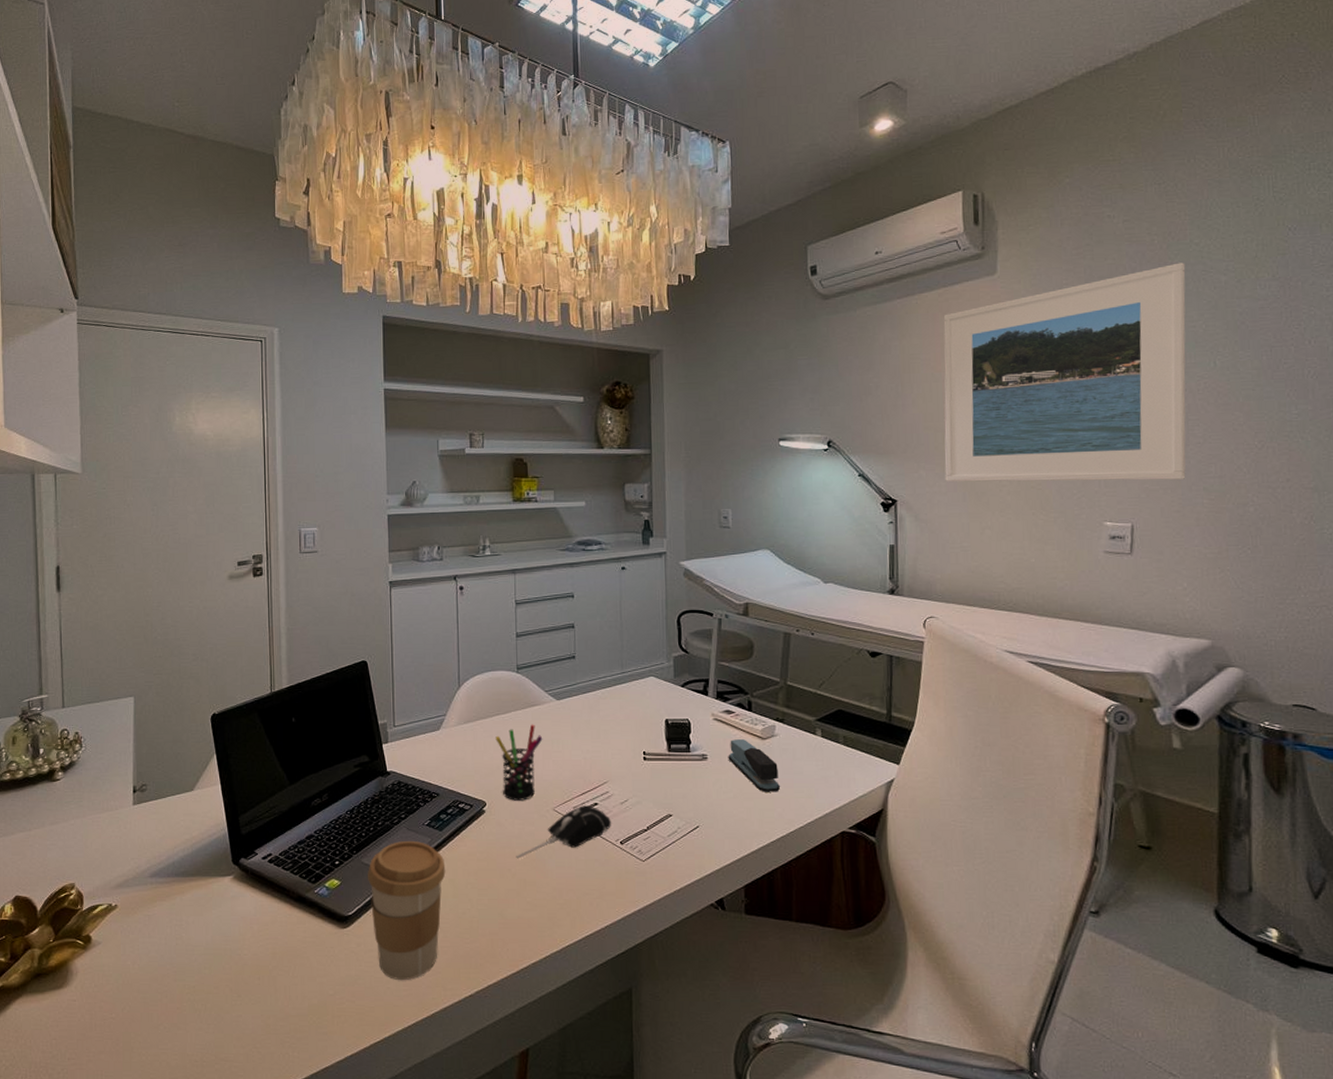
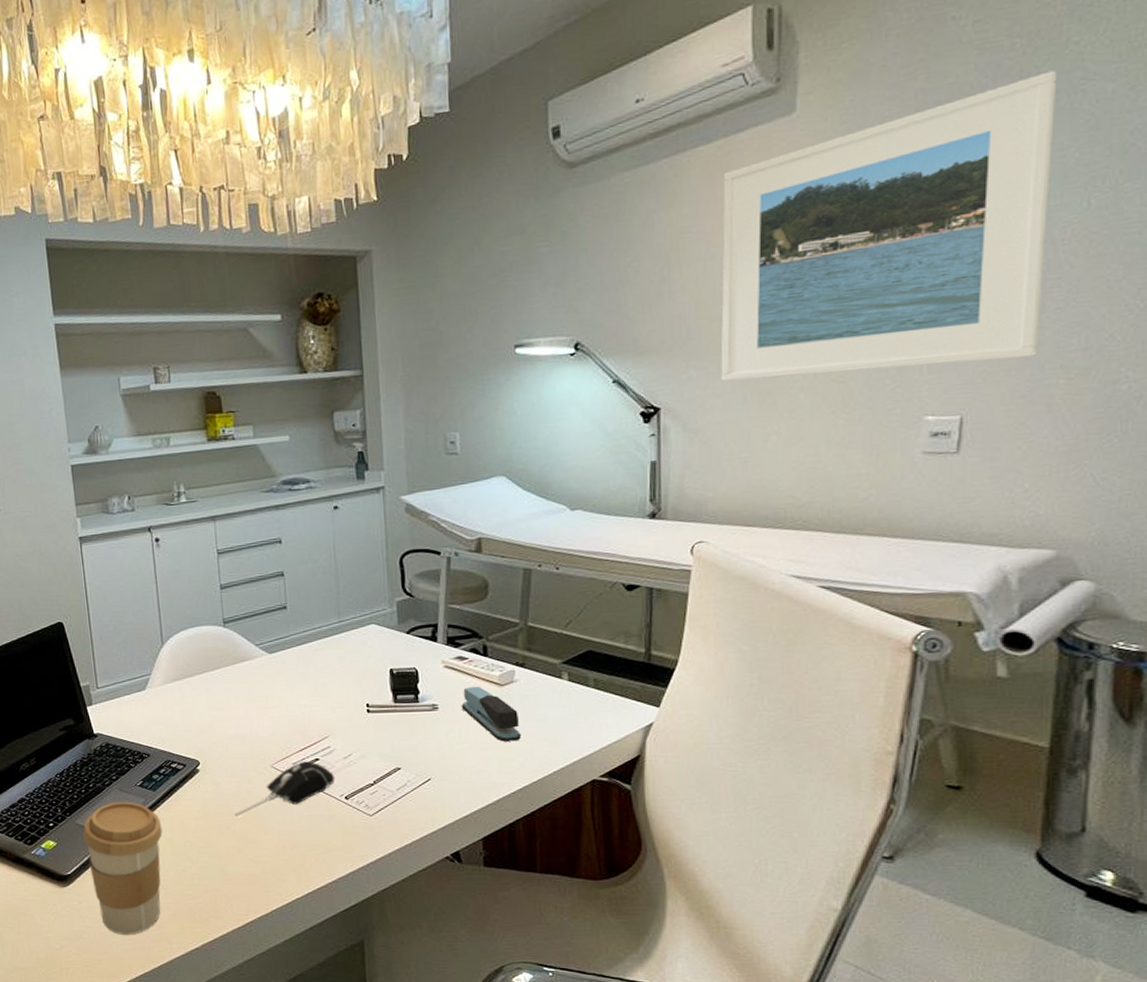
pen holder: present [495,724,543,801] -> none [205,680,256,759]

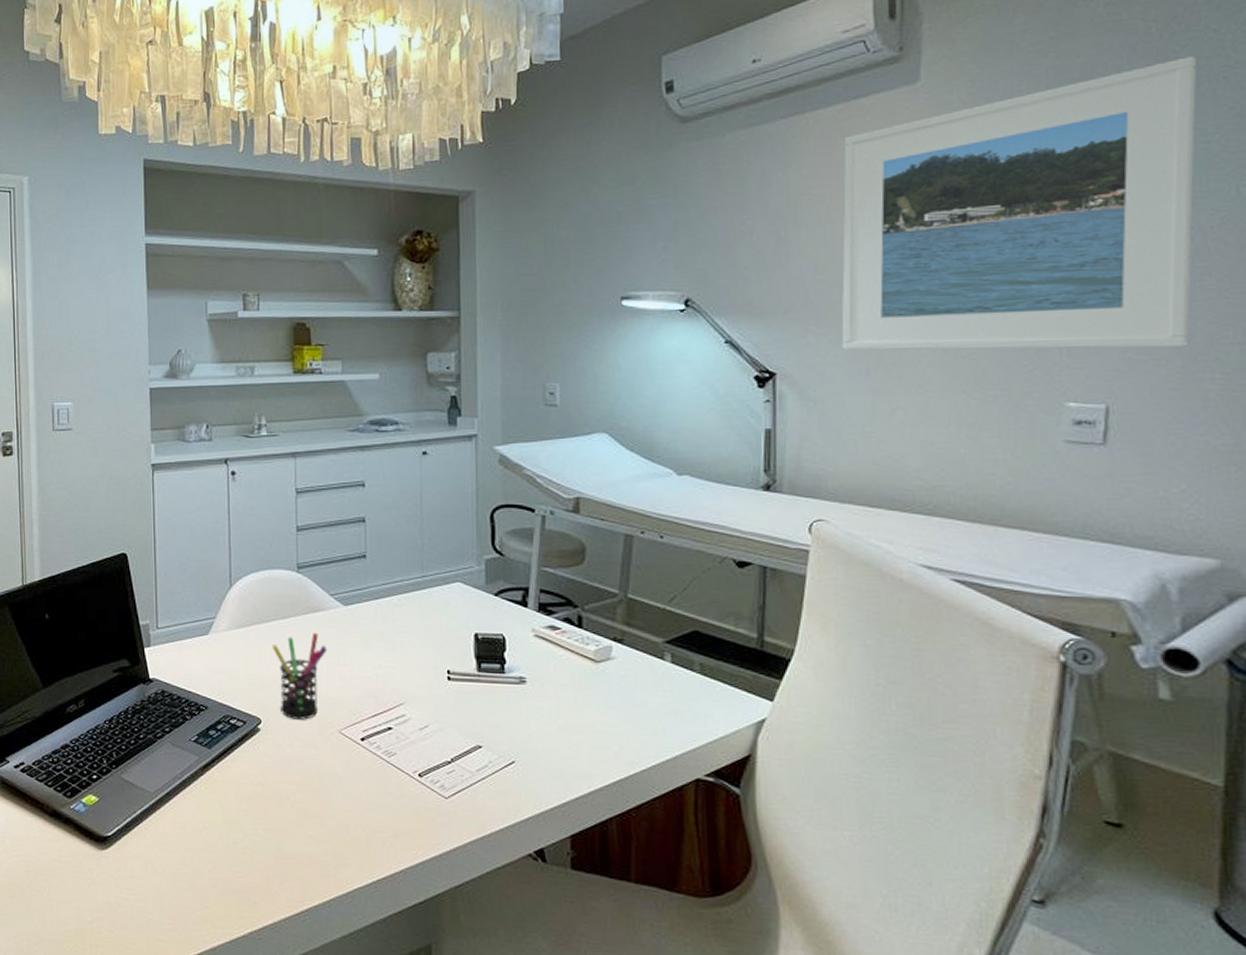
coffee cup: present [82,801,163,934] -> none [127,757,215,913]
pen holder: none [205,680,256,759] -> present [272,632,328,720]
computer mouse: present [234,761,334,817] -> none [295,729,408,786]
stapler: present [461,687,521,742] -> none [551,661,617,727]

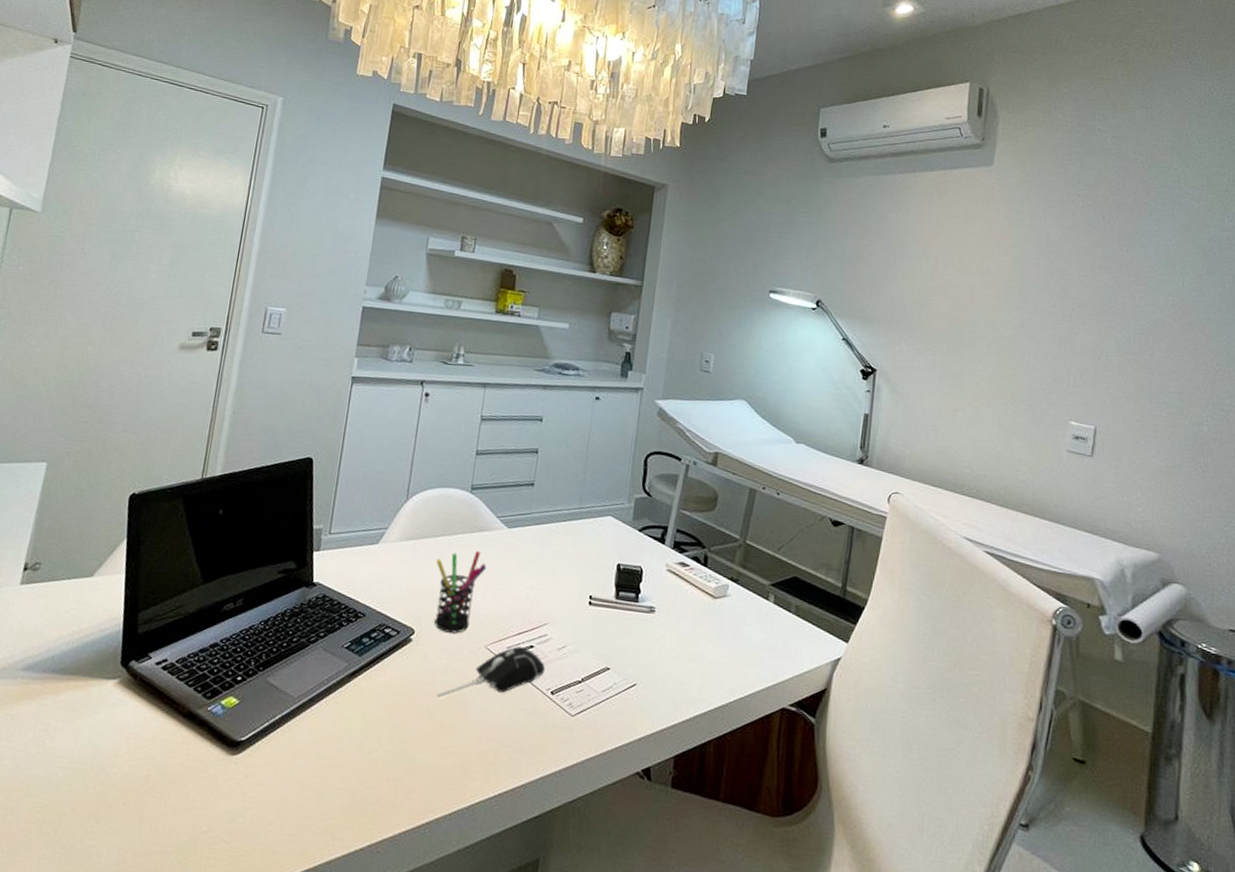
computer mouse: none [295,729,408,786] -> present [437,646,545,698]
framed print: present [841,56,1197,351] -> none [925,183,1164,390]

